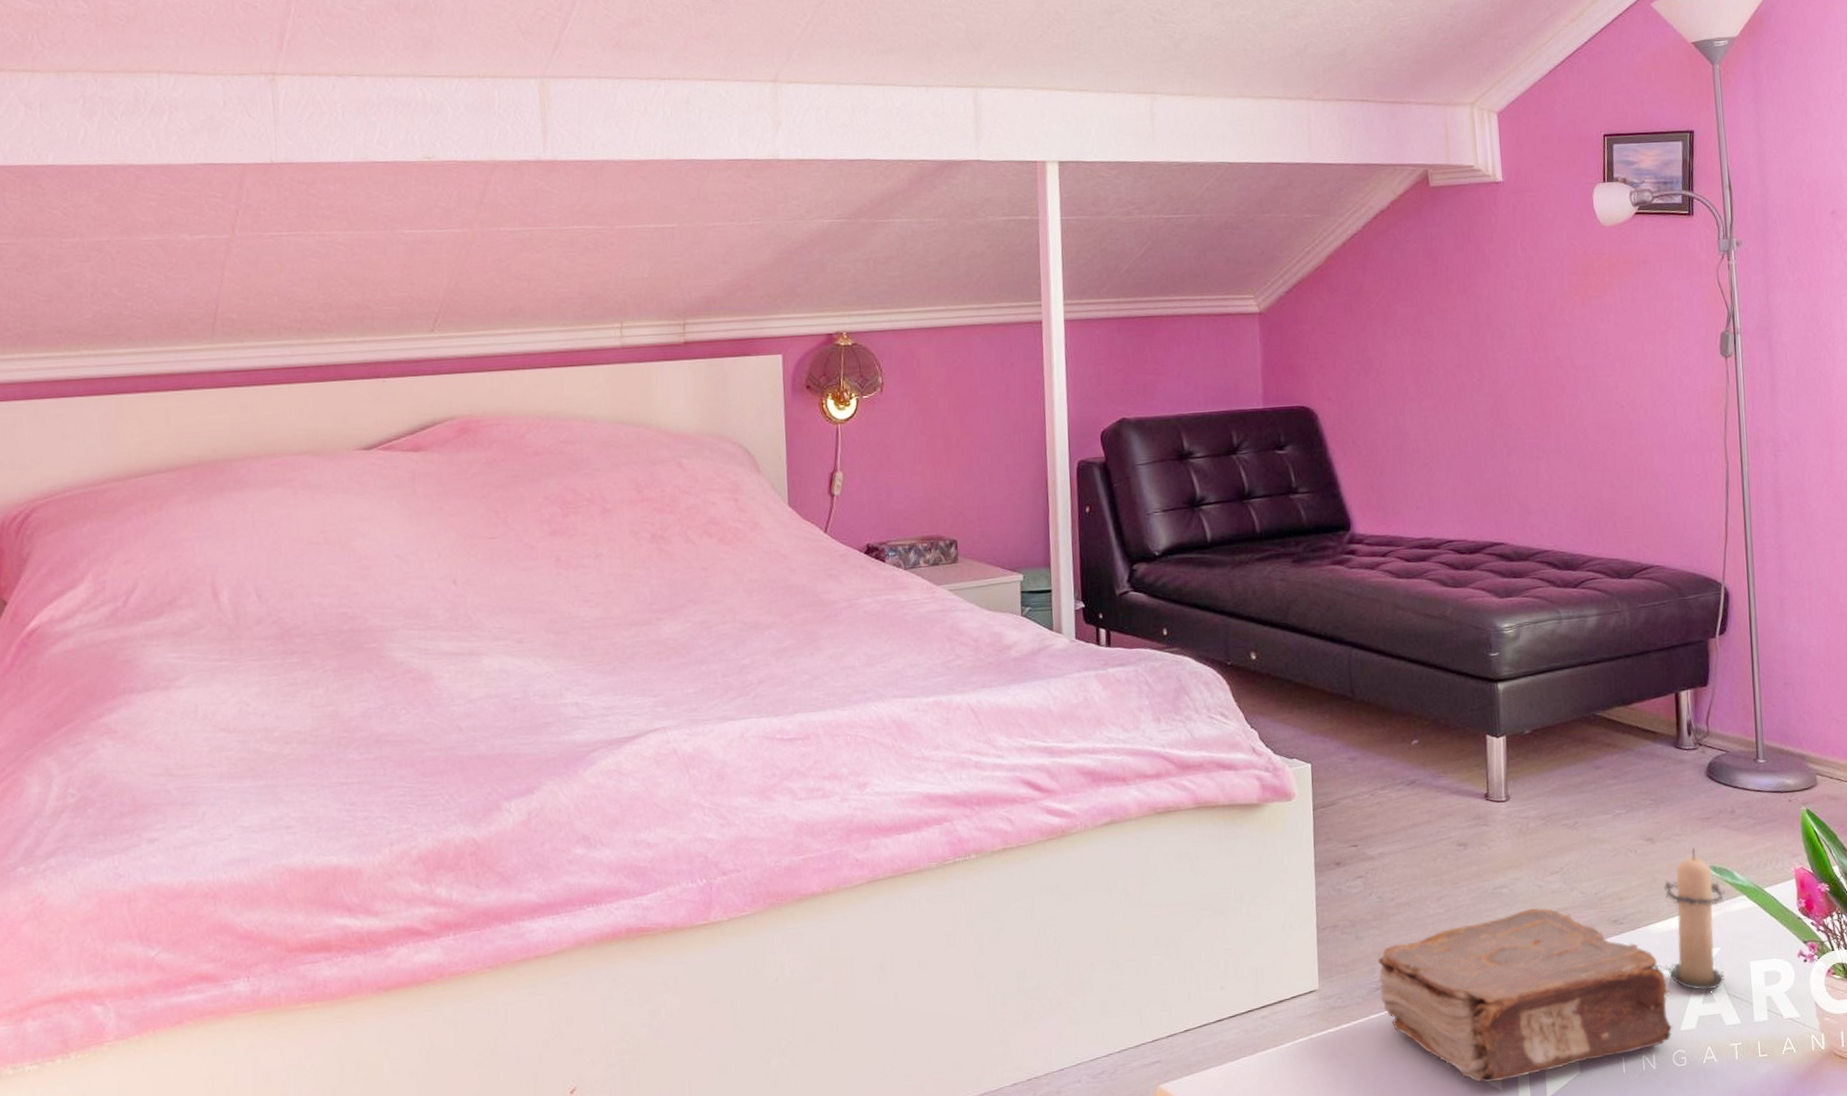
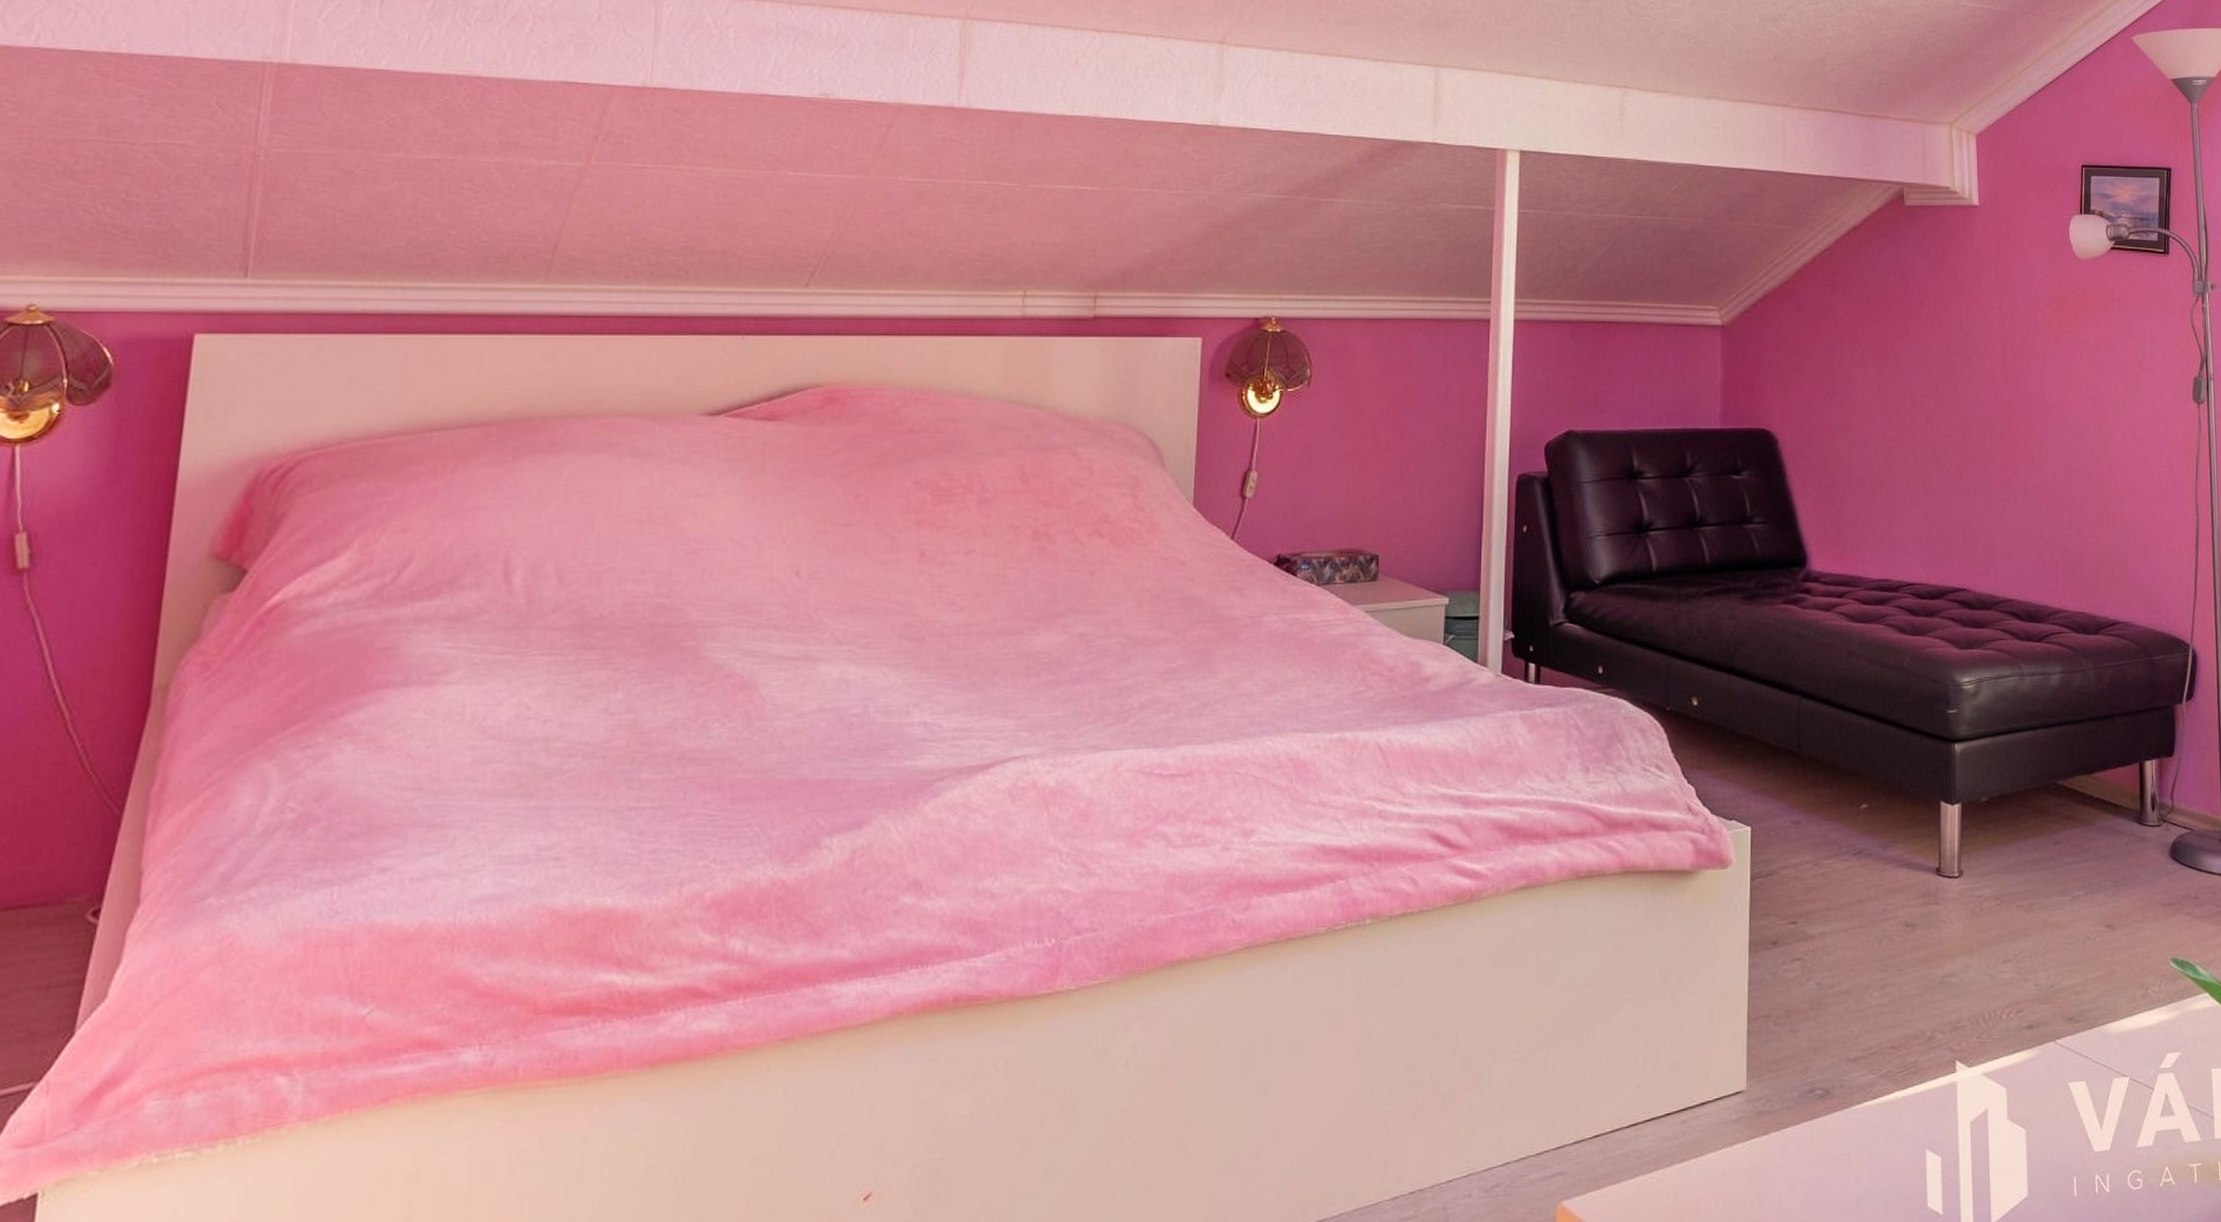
book: present [1377,908,1673,1083] -> none [1812,1001,2129,1206]
candle: present [1664,847,1726,990] -> none [2122,936,2187,1101]

